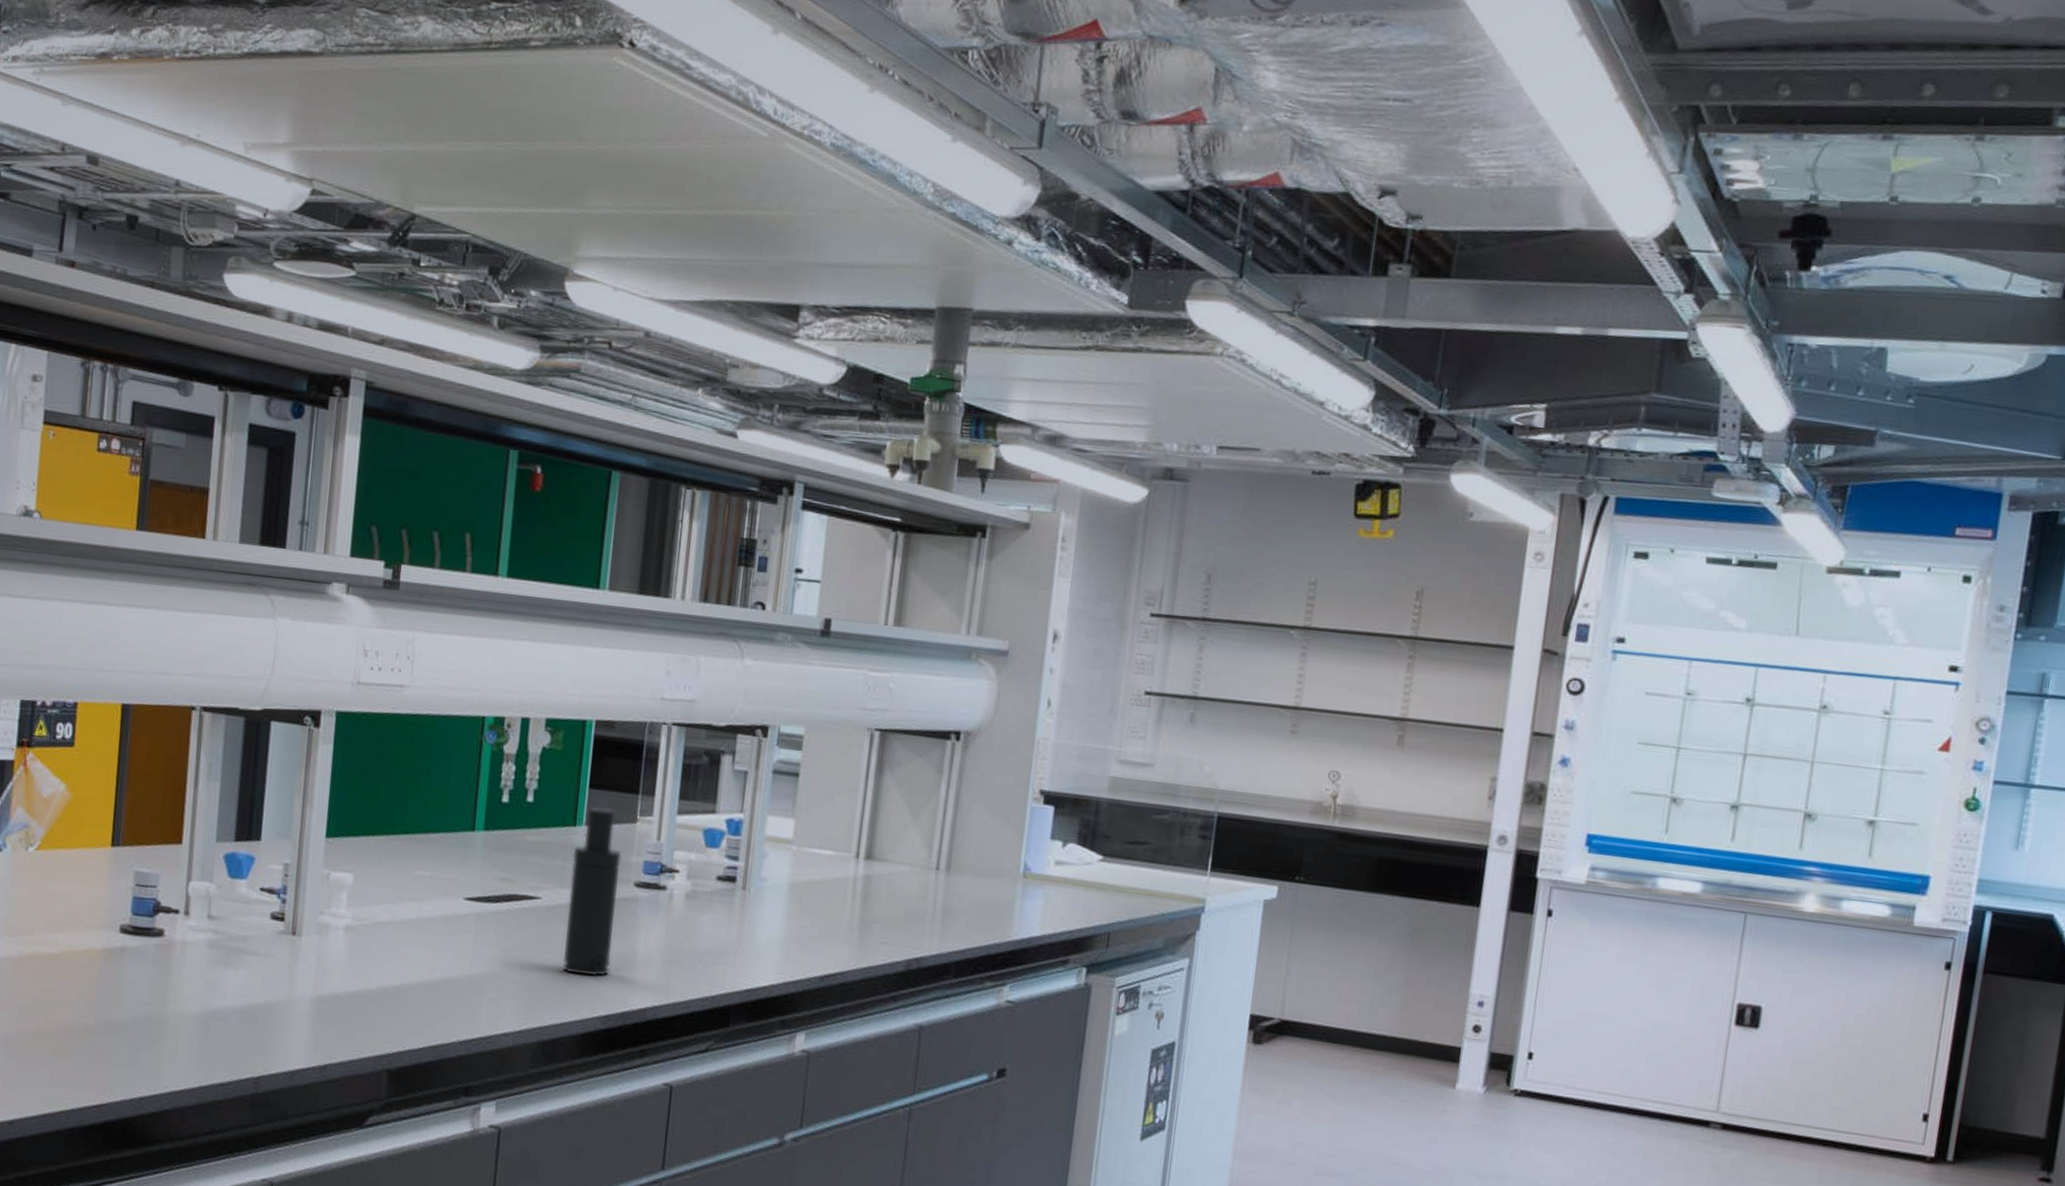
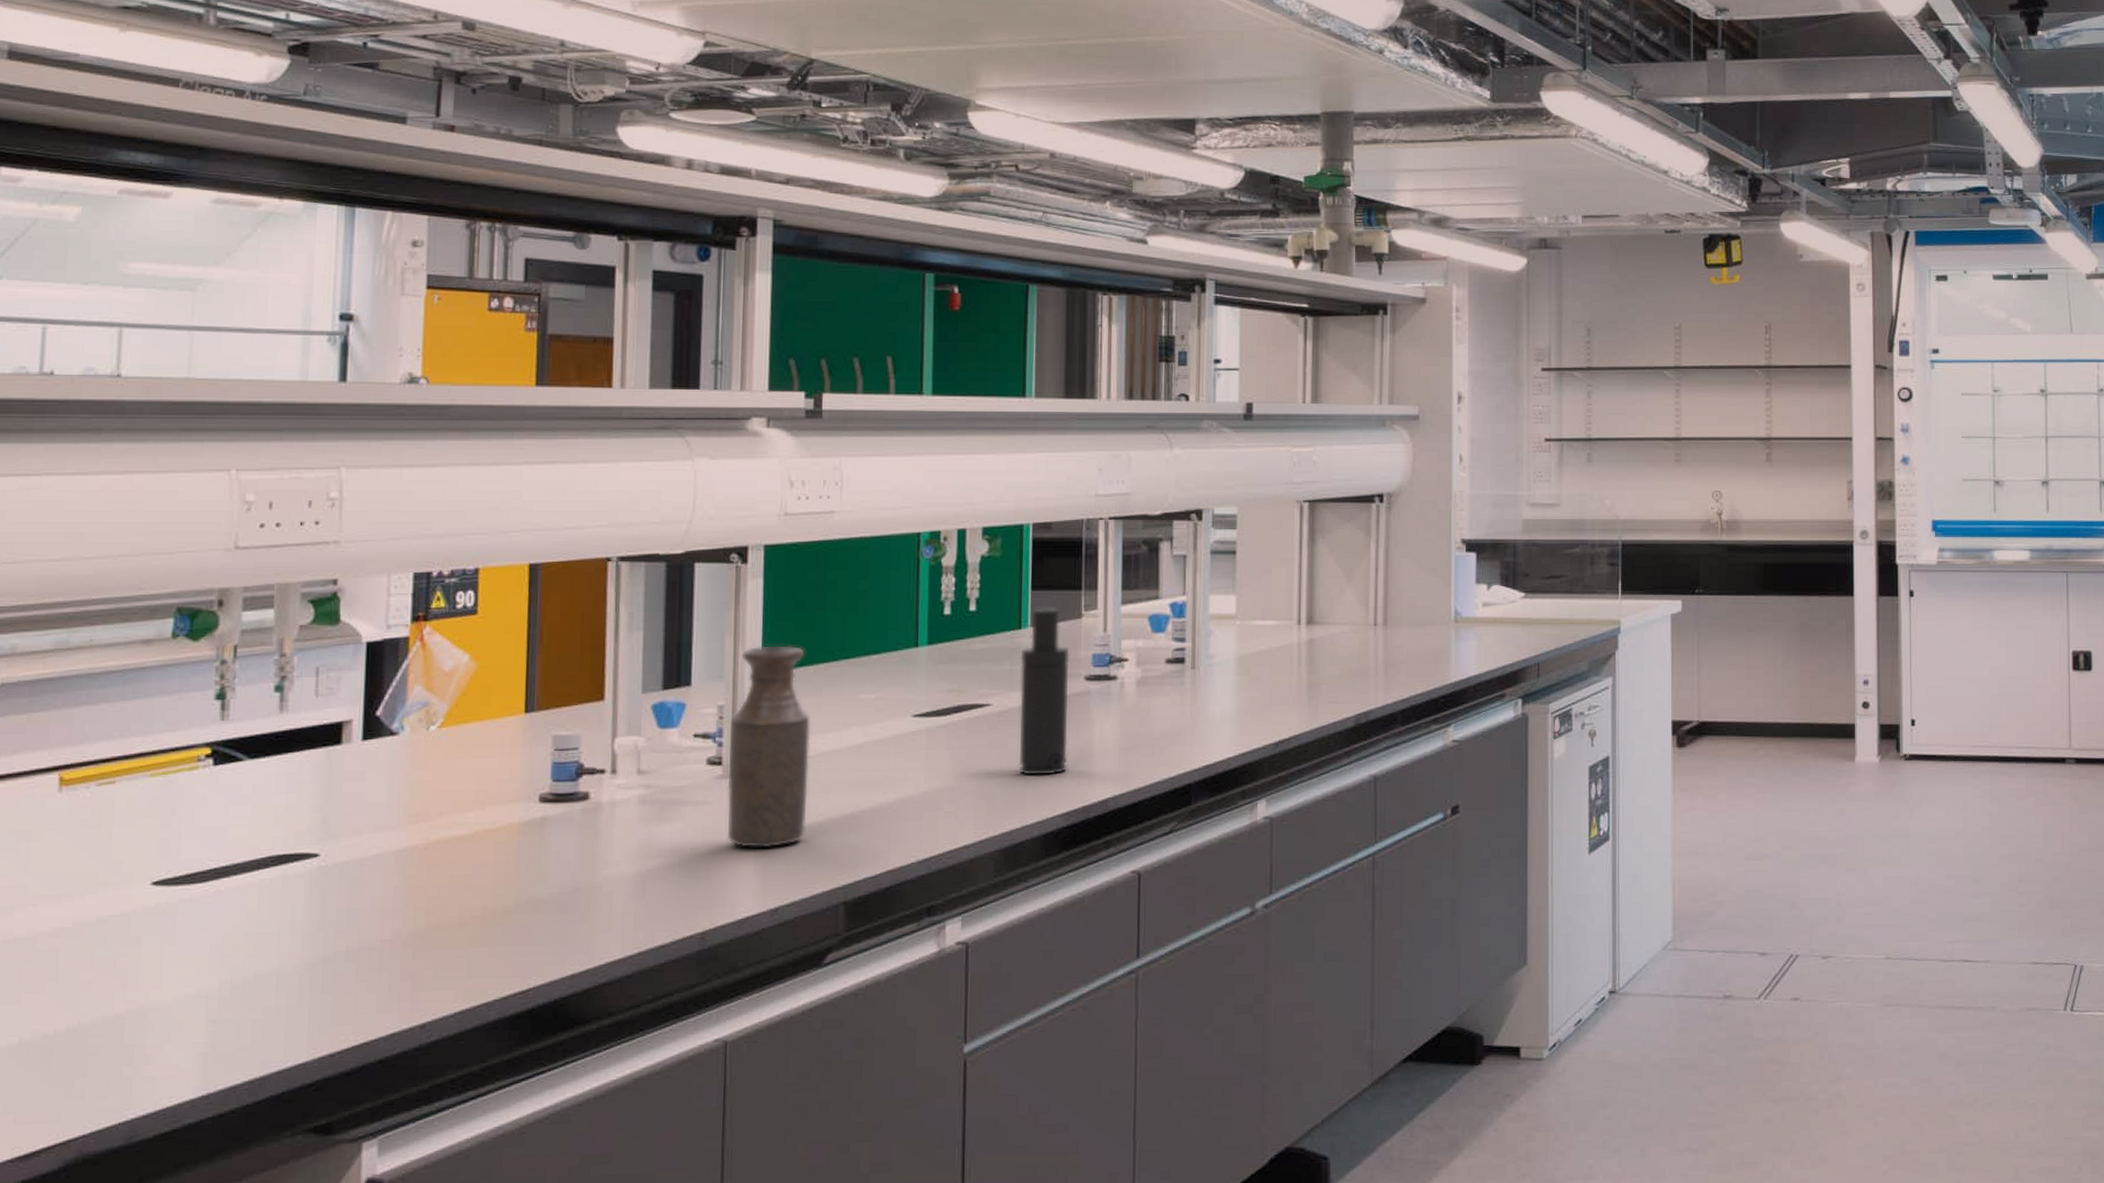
bottle: none [284,810,368,1008] -> present [727,645,810,849]

